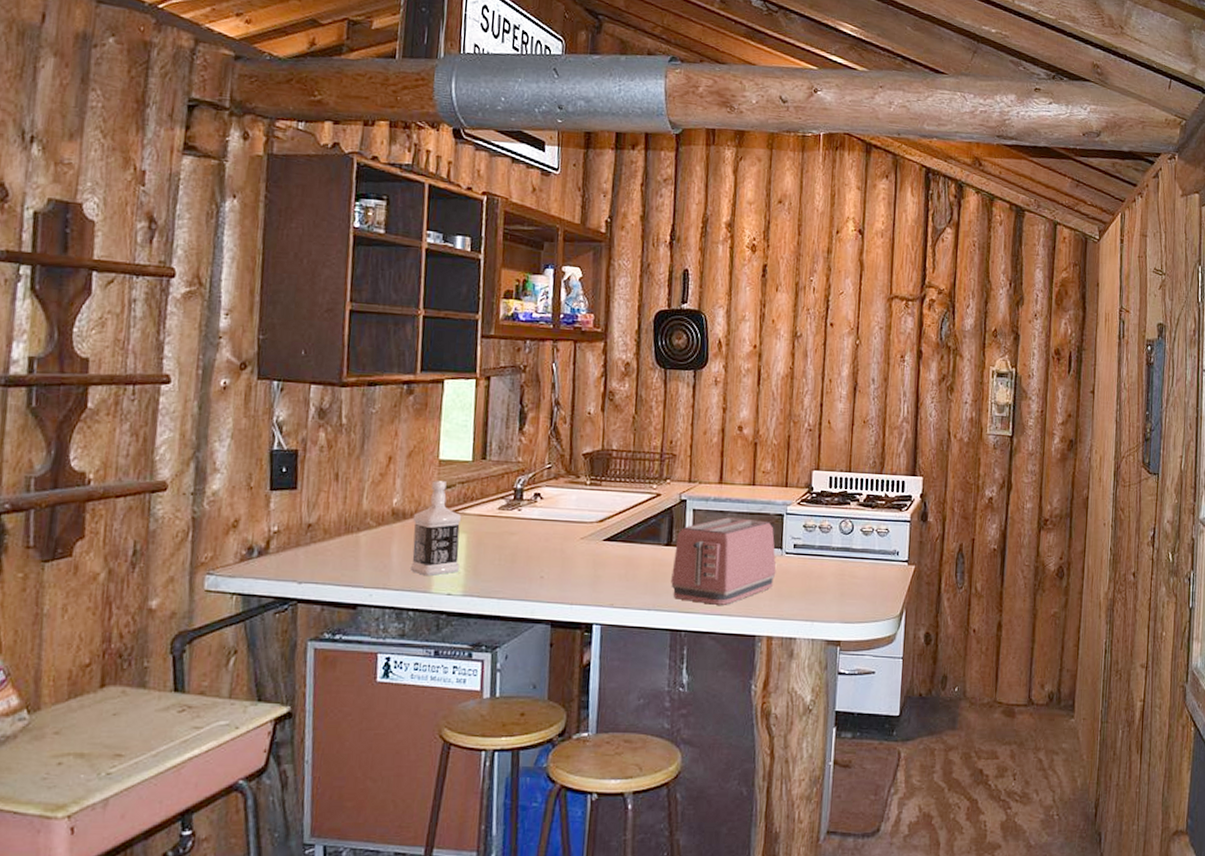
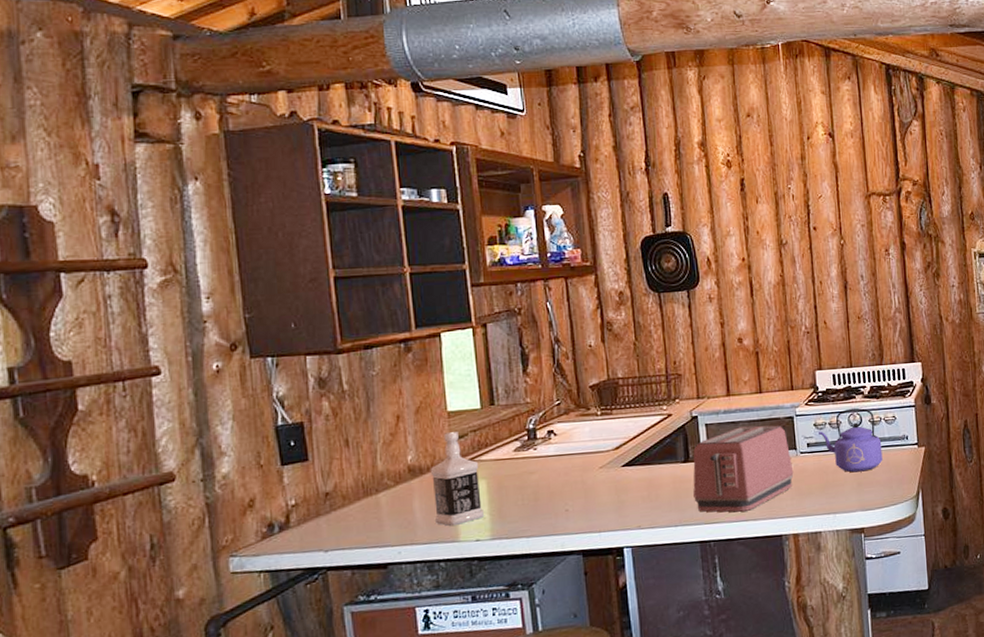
kettle: none [807,514,871,582] -> present [819,407,883,473]

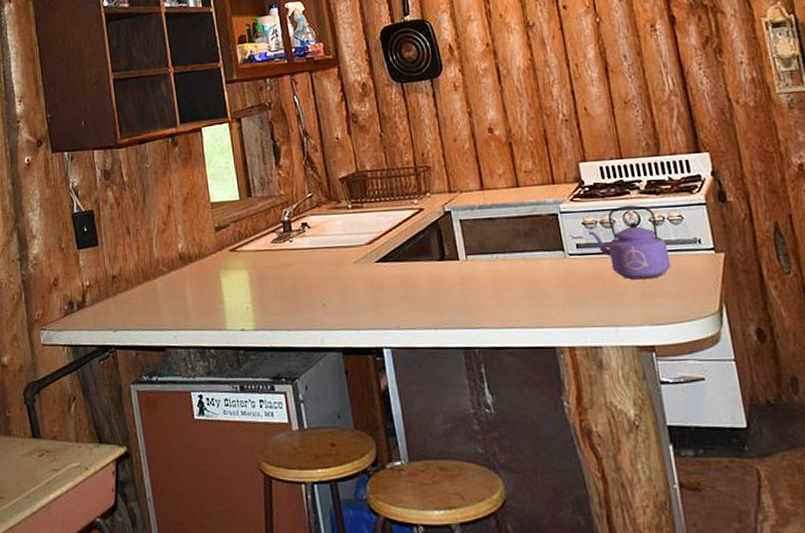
bottle: present [430,432,484,526] -> none [198,222,247,314]
toaster: present [693,425,794,512] -> none [449,222,563,318]

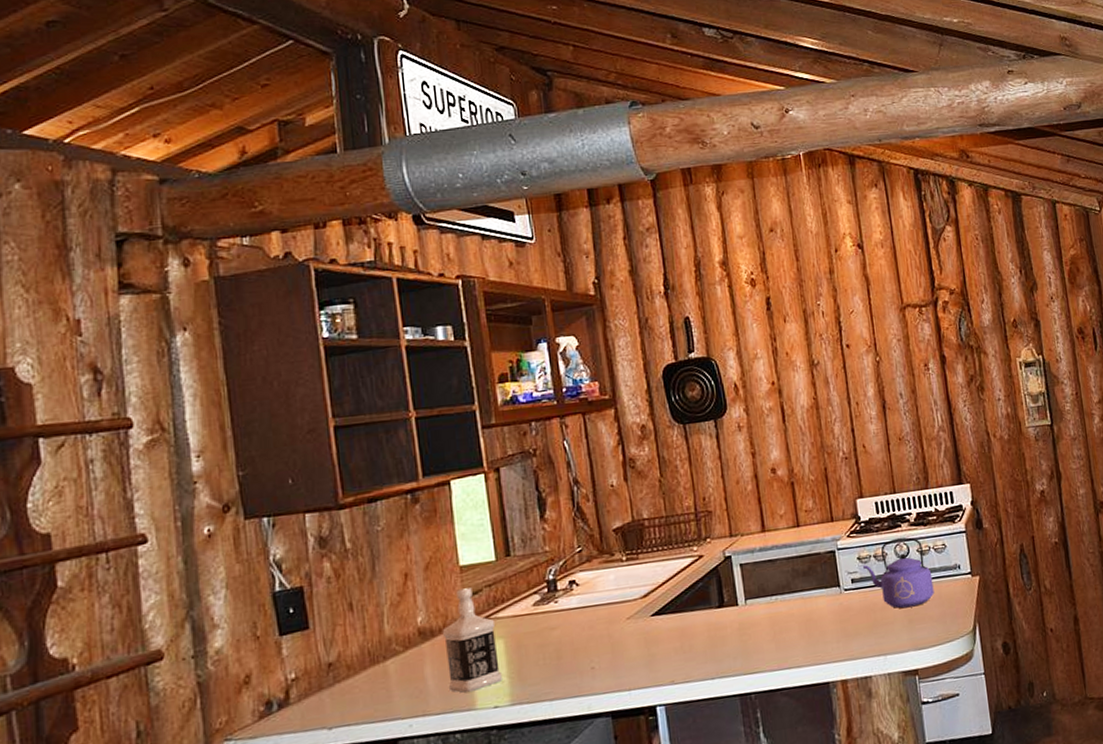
bottle: none [198,222,247,314] -> present [442,588,502,693]

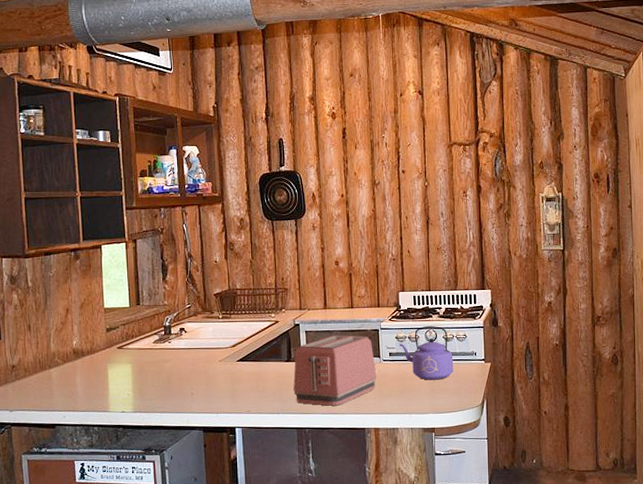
bottle: present [442,588,502,693] -> none [89,324,128,398]
toaster: none [728,560,839,662] -> present [293,335,377,406]

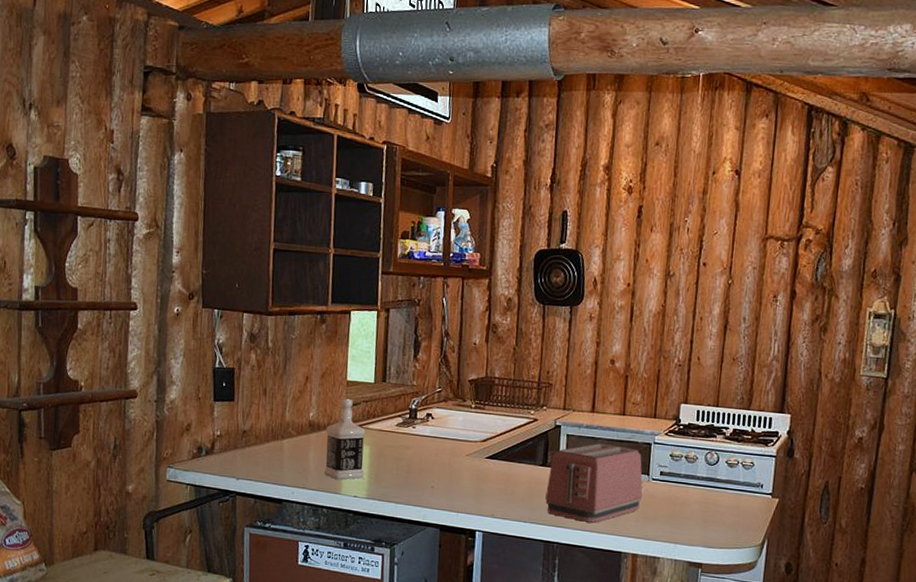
bottle: none [89,324,128,398] -> present [323,398,366,480]
kettle: present [399,325,454,380] -> none [673,446,735,510]

